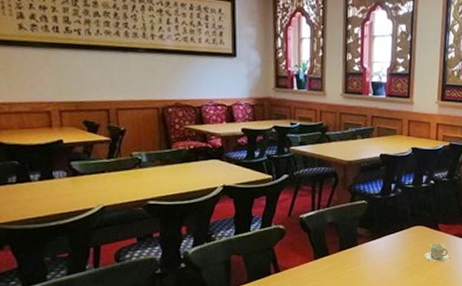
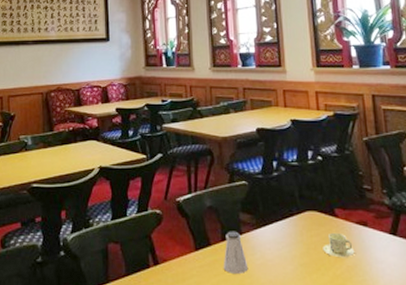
saltshaker: none [338,243,361,277] -> present [223,231,249,274]

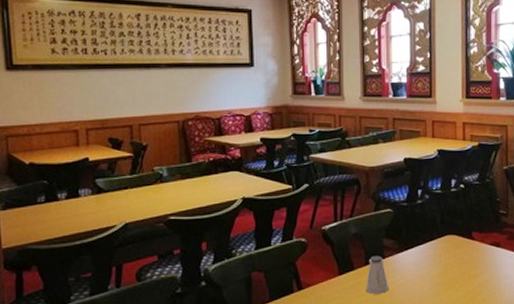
cup and saucer: present [322,232,355,257] -> none [458,253,487,275]

